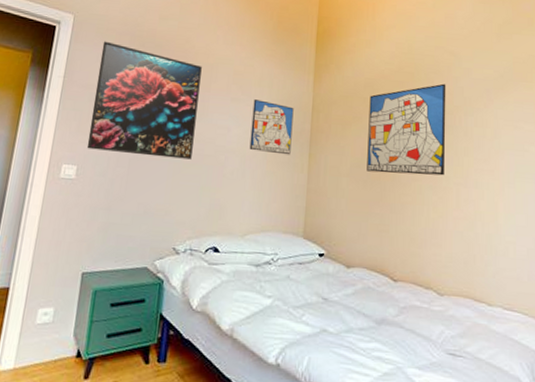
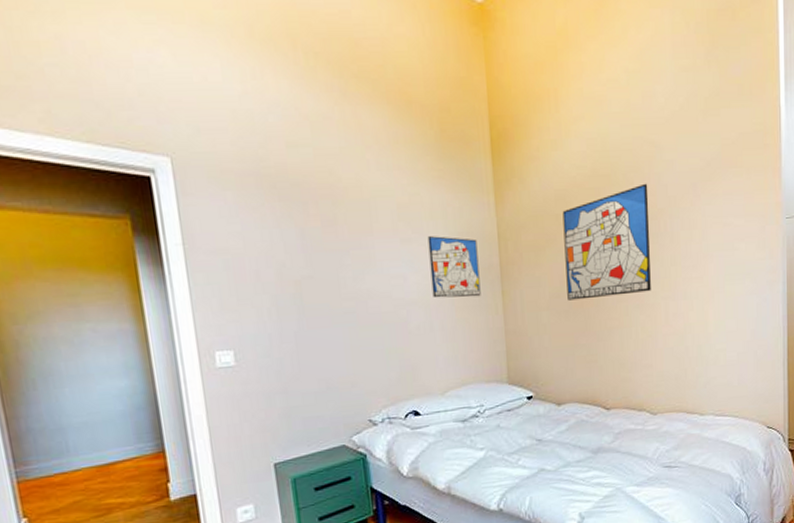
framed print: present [86,41,202,160] -> none [220,188,368,329]

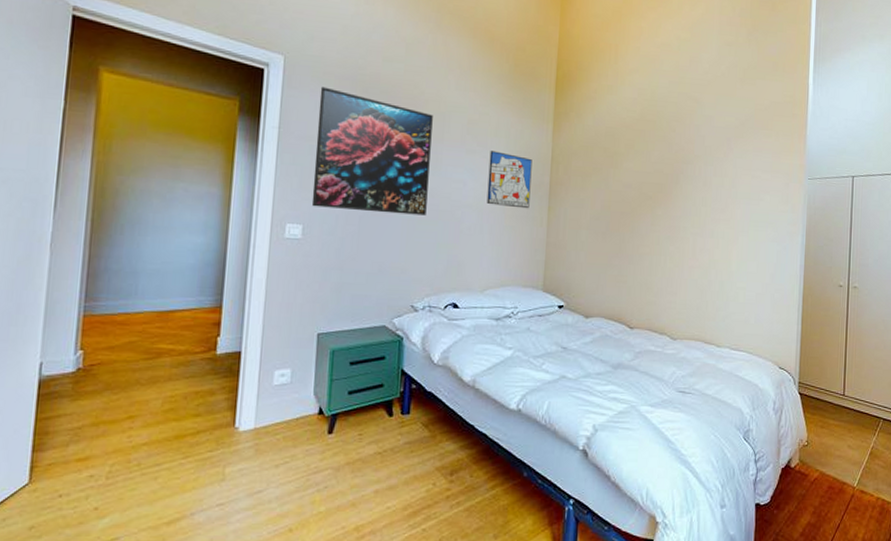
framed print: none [220,188,368,329] -> present [311,86,433,216]
wall art: present [562,183,651,301] -> none [606,132,688,226]

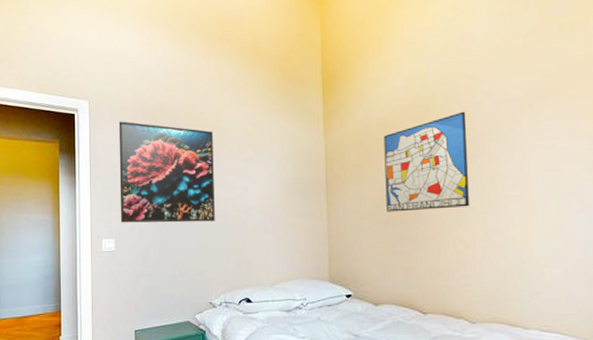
wall art: present [486,151,532,209] -> none [266,156,309,206]
wall art: none [606,132,688,226] -> present [383,111,469,212]

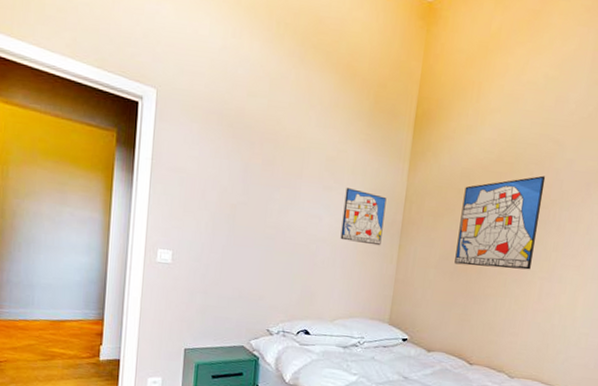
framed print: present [118,121,215,223] -> none [180,120,293,248]
wall art: none [266,156,309,206] -> present [340,188,387,246]

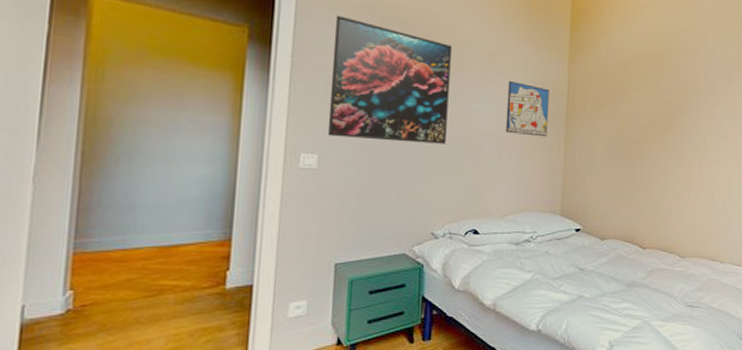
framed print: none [180,120,293,248] -> present [327,15,452,144]
wall art: present [454,175,546,270] -> none [619,65,693,152]

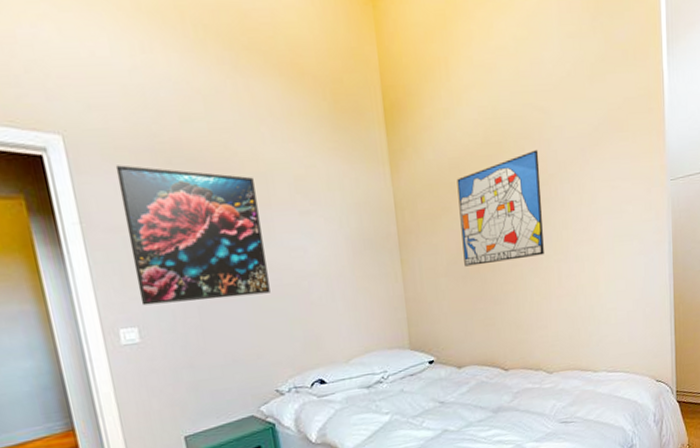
wall art: present [505,81,550,137] -> none [325,207,381,269]
wall art: none [619,65,693,152] -> present [456,149,544,267]

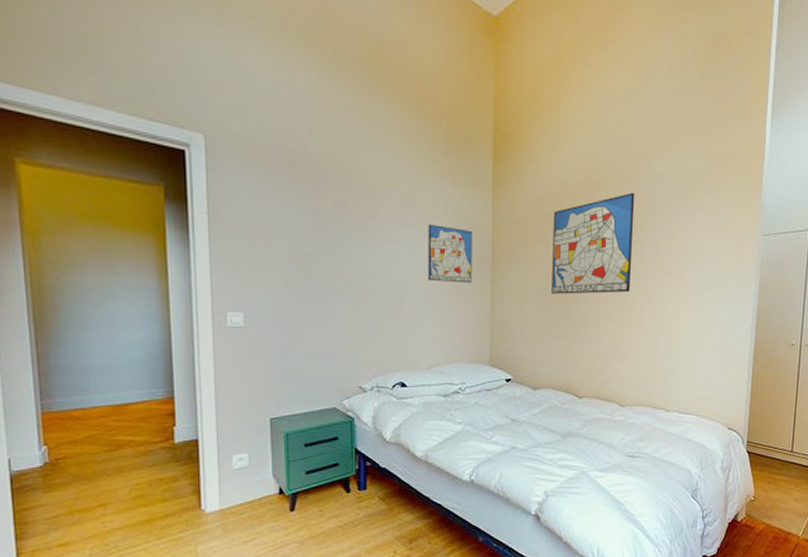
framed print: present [115,165,270,306] -> none [246,166,367,296]
wall art: none [325,207,381,269] -> present [428,224,473,283]

